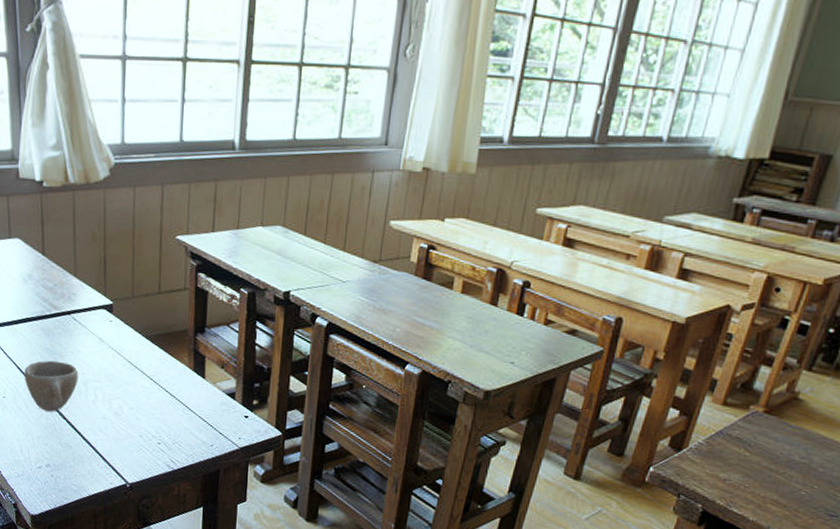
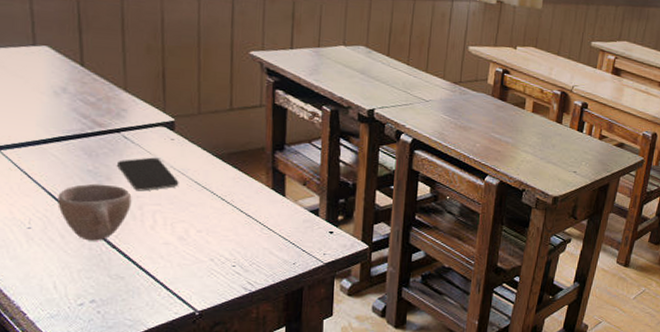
smartphone: none [68,337,116,369] -> present [117,157,179,192]

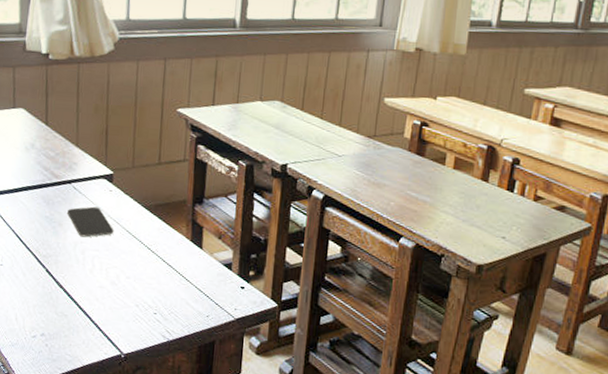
cup: present [57,183,132,241] -> none [22,228,77,281]

